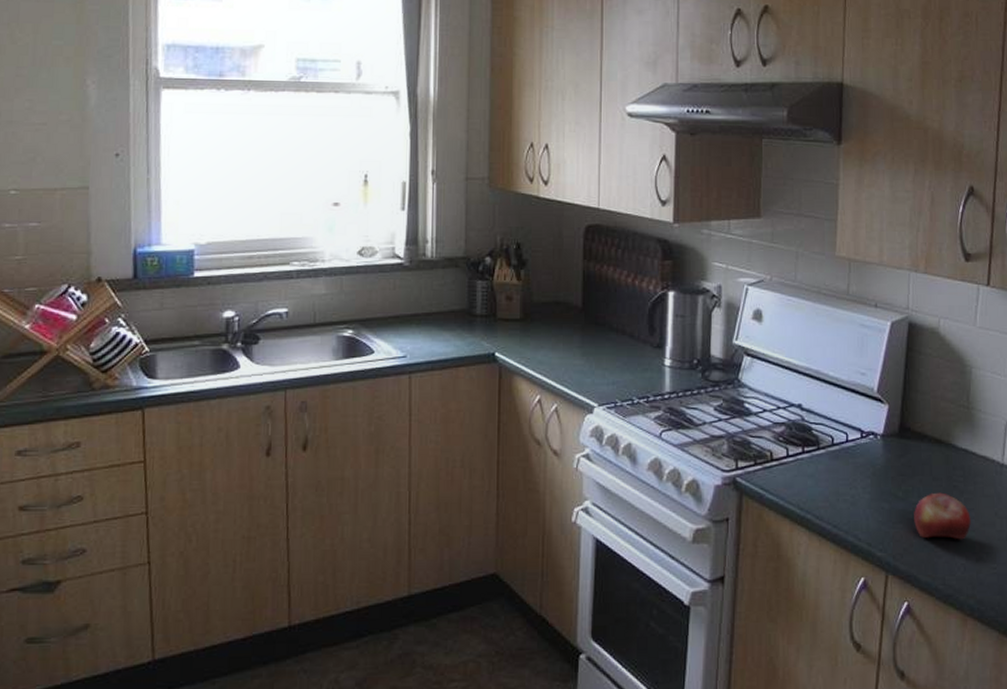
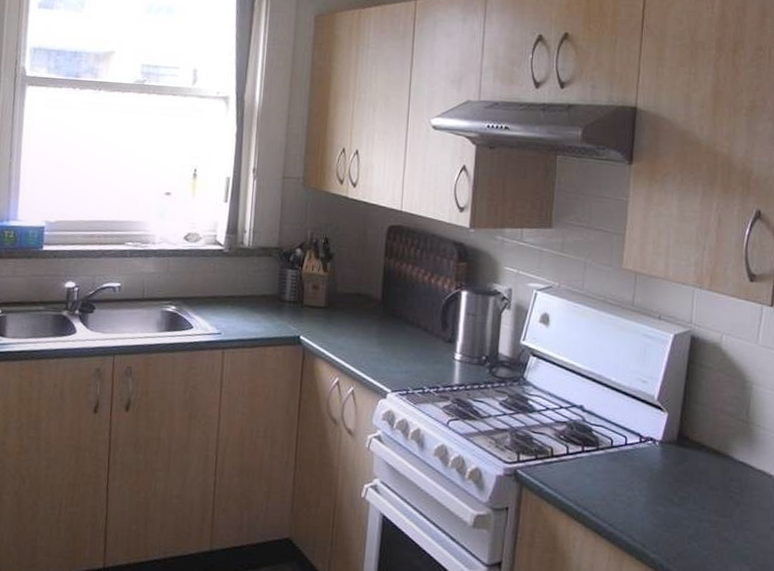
fruit: present [914,492,971,540] -> none [689,501,746,550]

